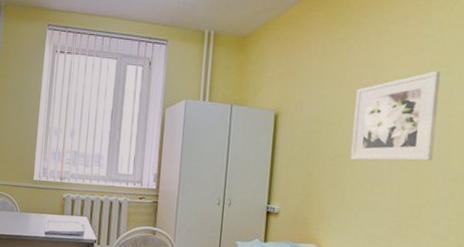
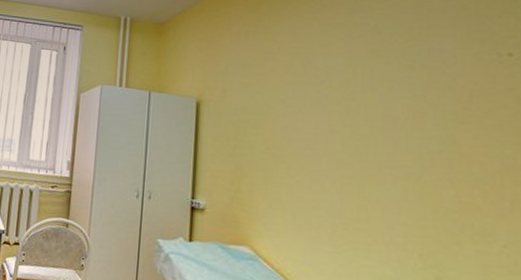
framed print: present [350,70,442,161] -> none [282,60,379,157]

